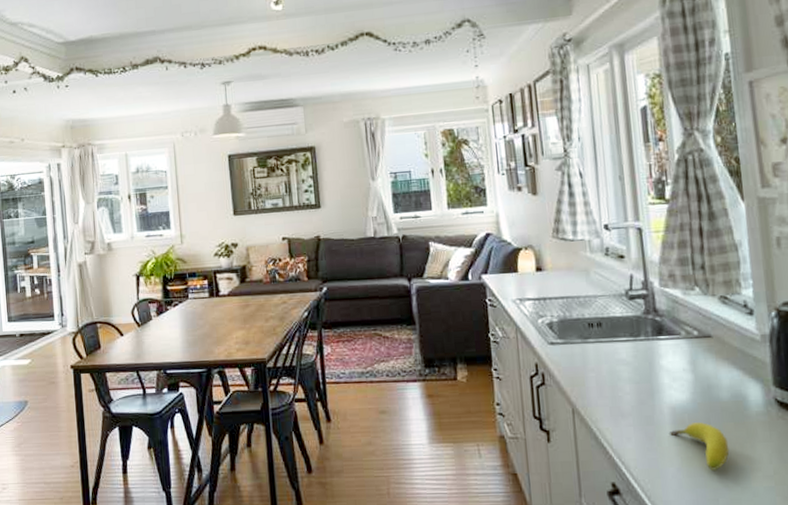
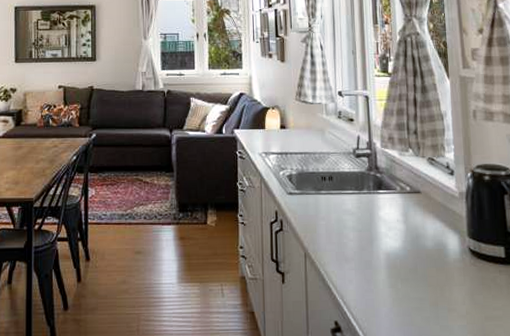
fruit: present [670,422,730,470] -> none [384,267,432,310]

